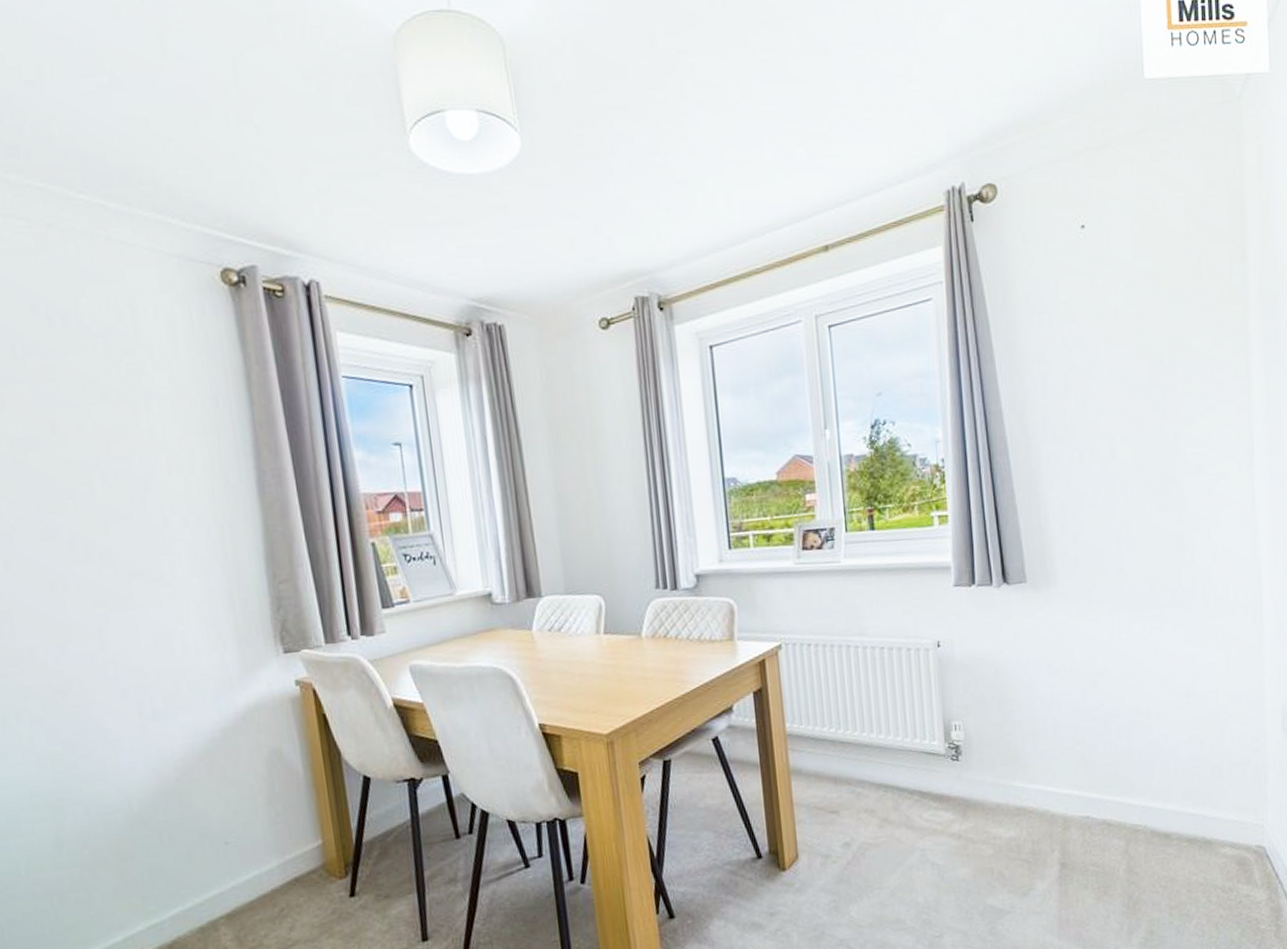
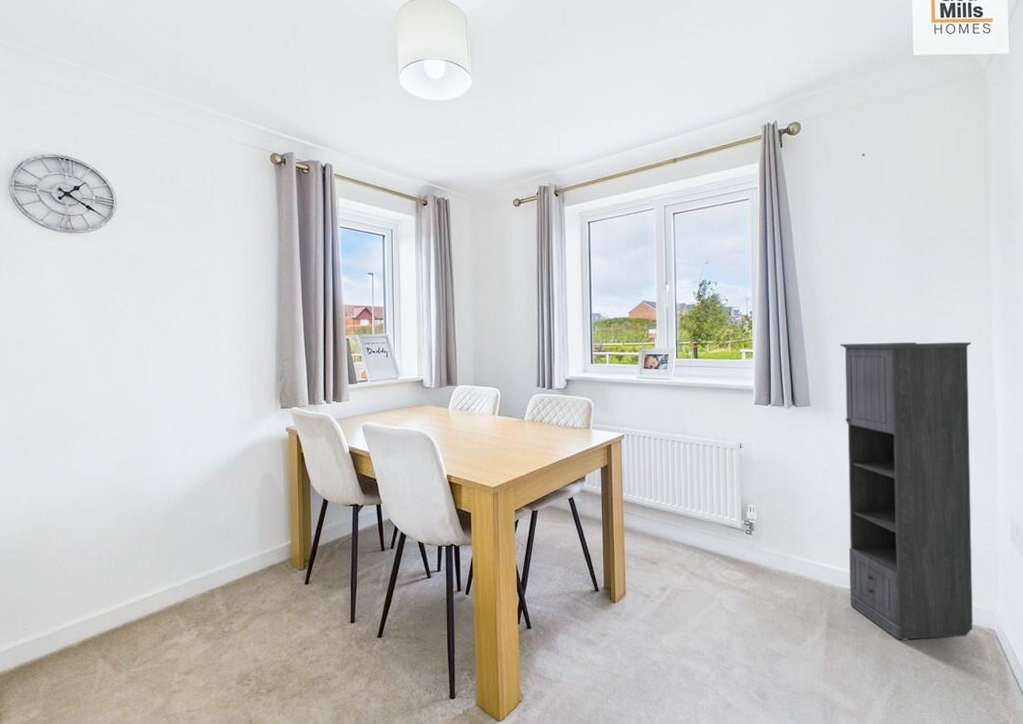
storage cabinet: none [1062,478,1239,874] -> present [840,341,974,640]

